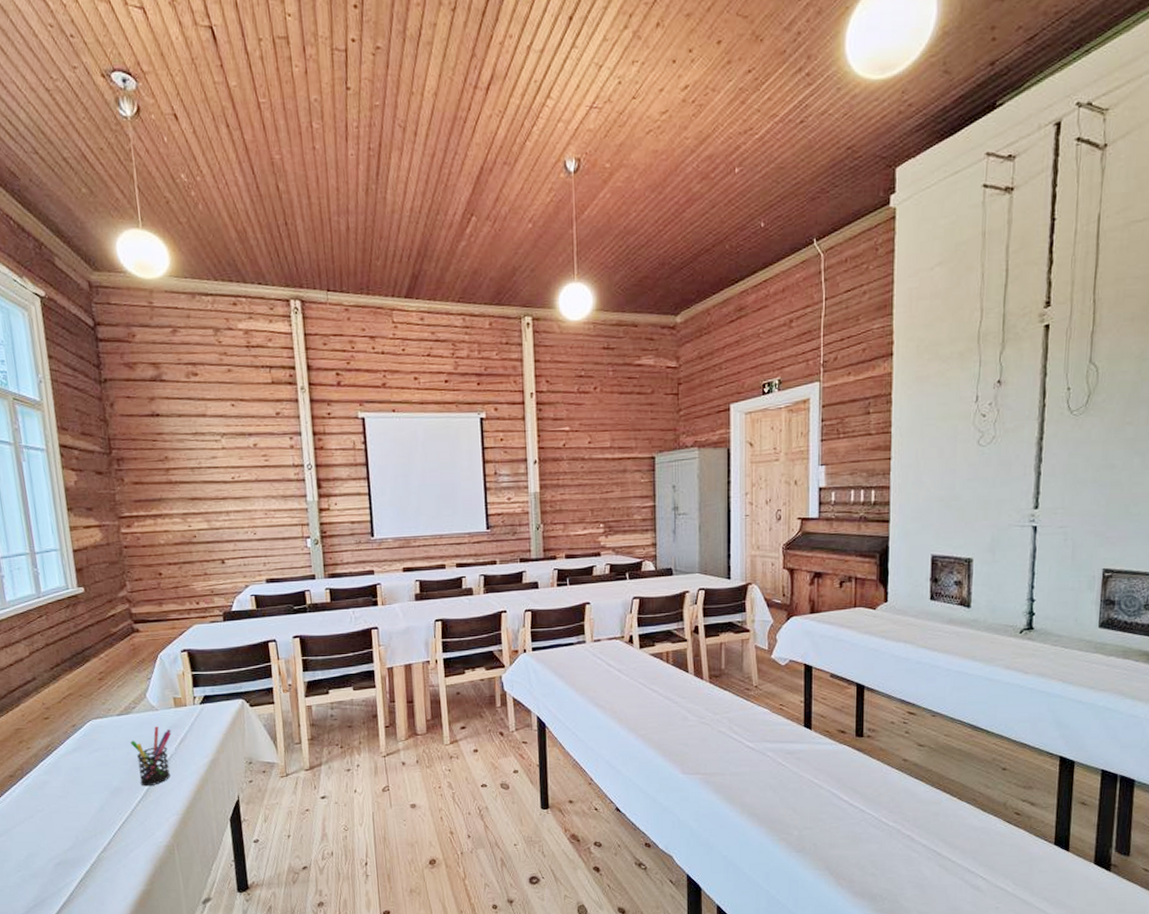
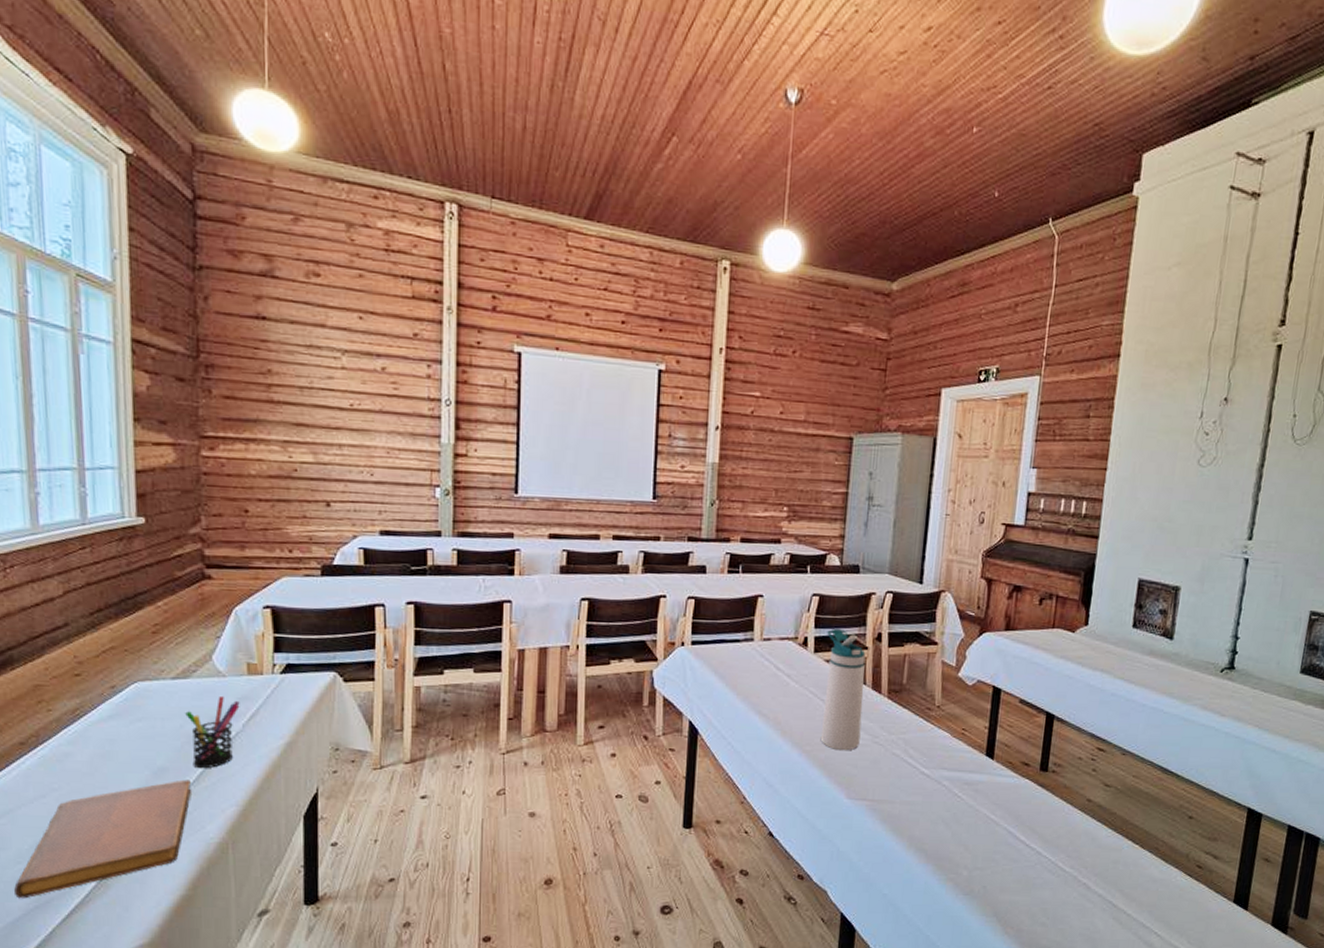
notebook: none [17,796,142,899] -> present [14,779,191,899]
water bottle: none [649,625,688,732] -> present [820,628,866,751]

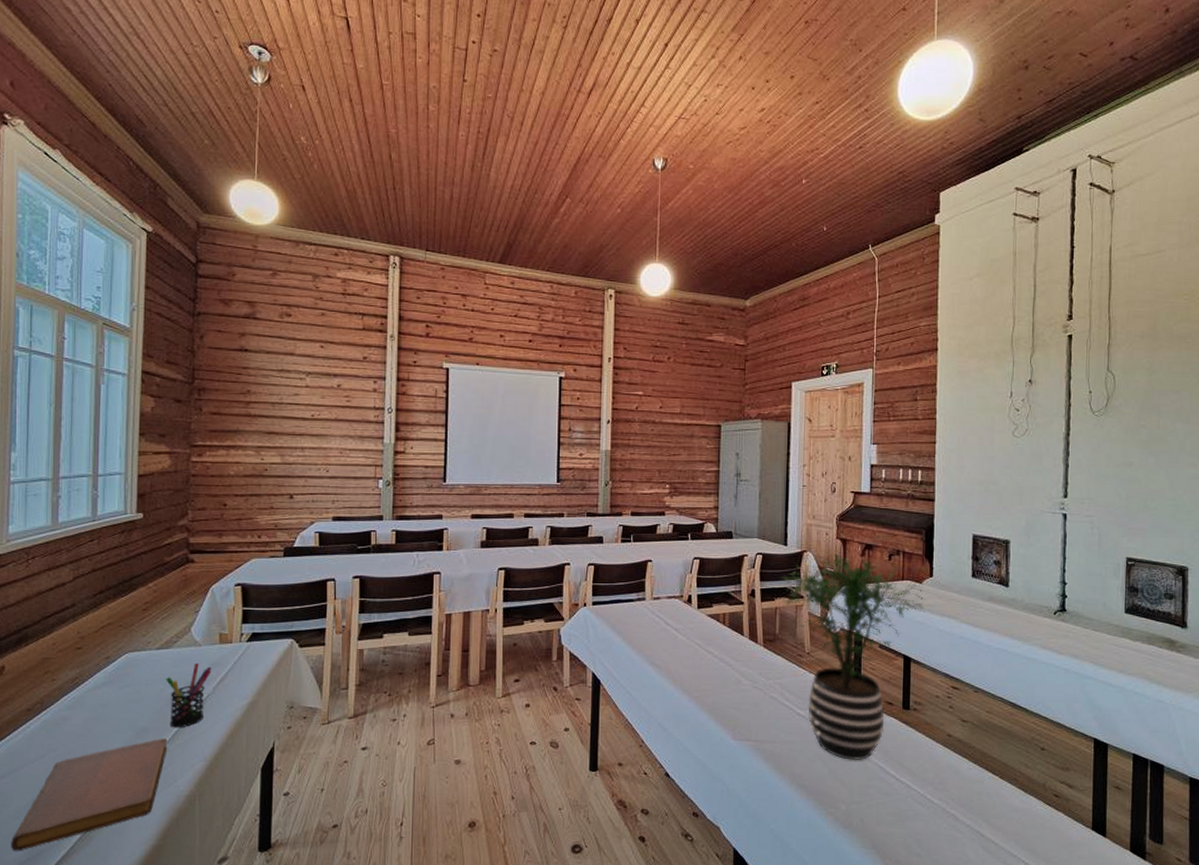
water bottle: present [820,628,866,751] -> none [707,586,743,696]
potted plant: none [913,593,1077,824] -> present [781,552,926,760]

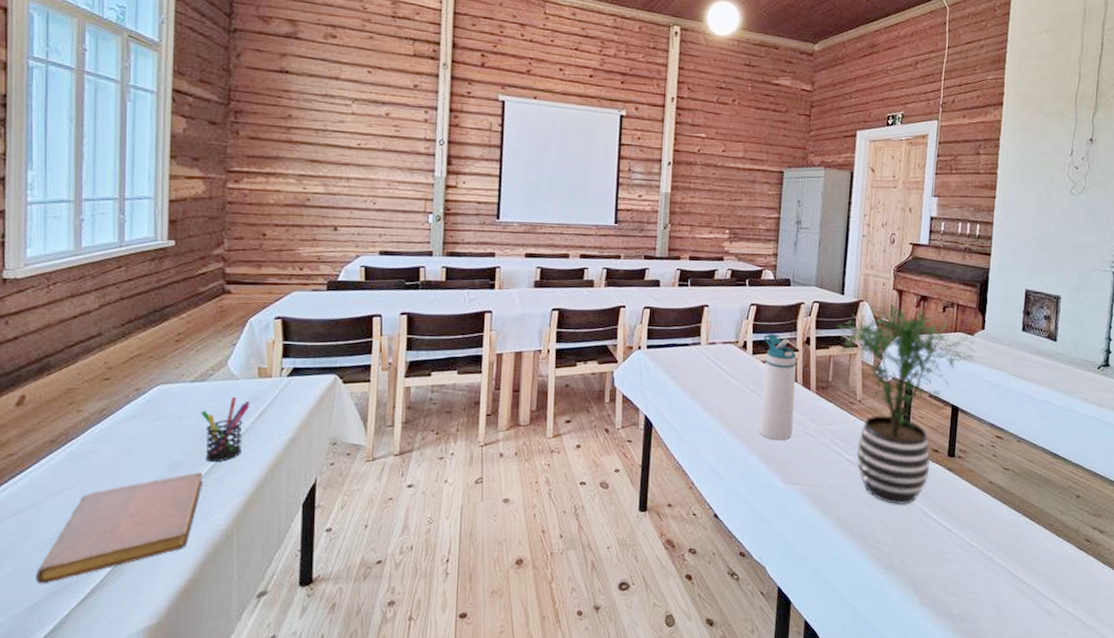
water bottle: none [707,586,743,696] -> present [758,333,797,441]

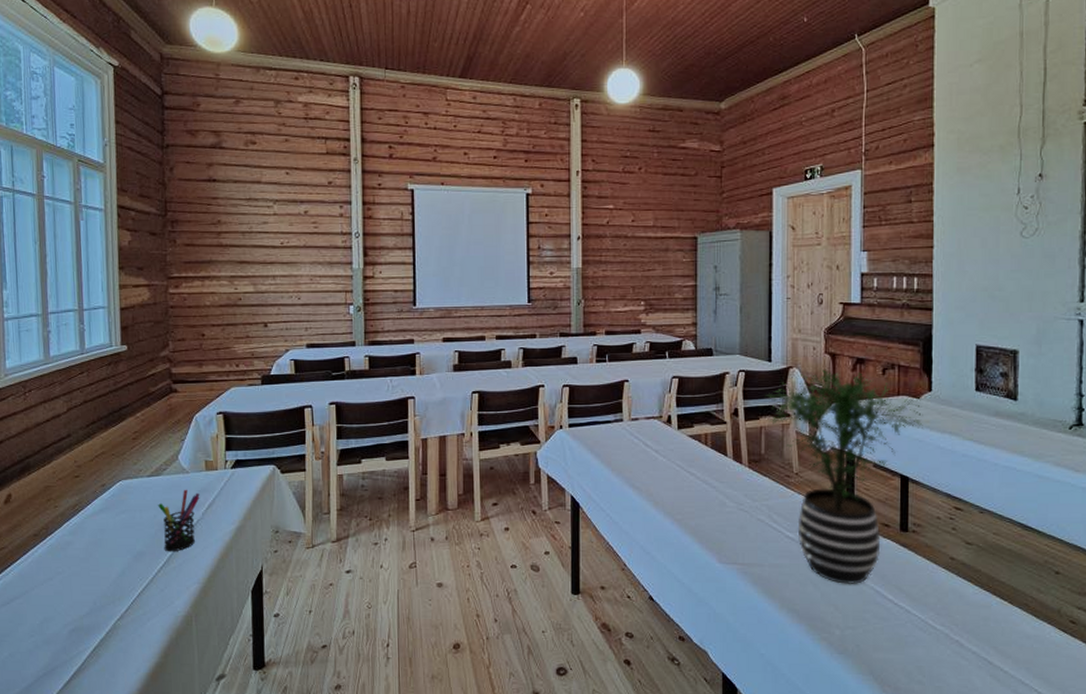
notebook: present [36,472,202,584] -> none [28,562,163,667]
water bottle: present [758,333,797,441] -> none [688,406,726,518]

